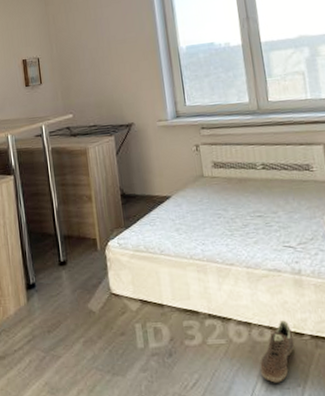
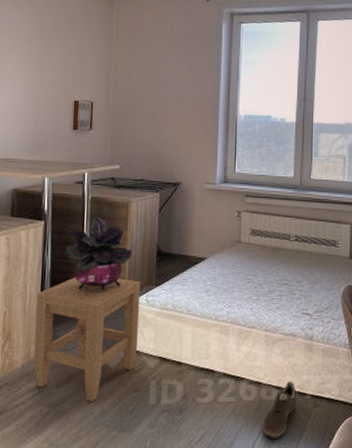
stool: none [17,223,118,347] -> present [34,277,141,403]
potted plant: none [35,165,97,238] -> present [64,216,132,291]

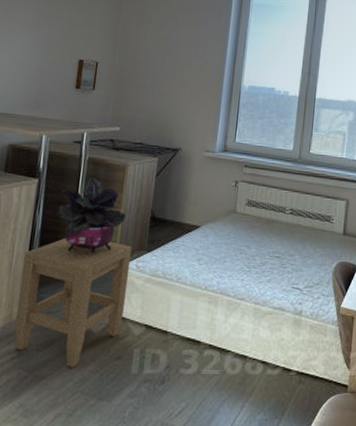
sneaker: present [263,381,297,438] -> none [245,356,282,414]

